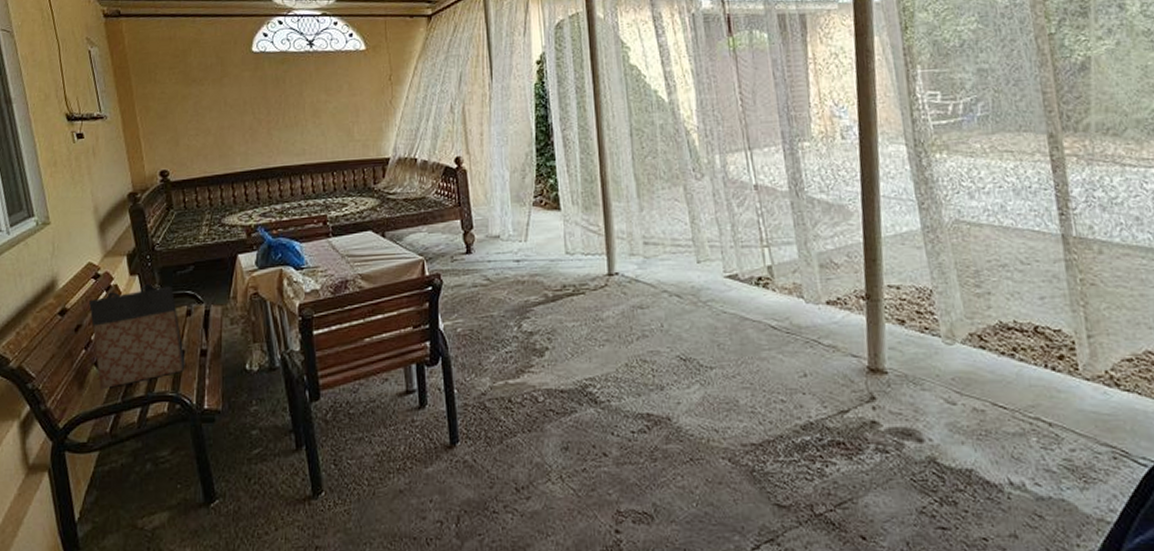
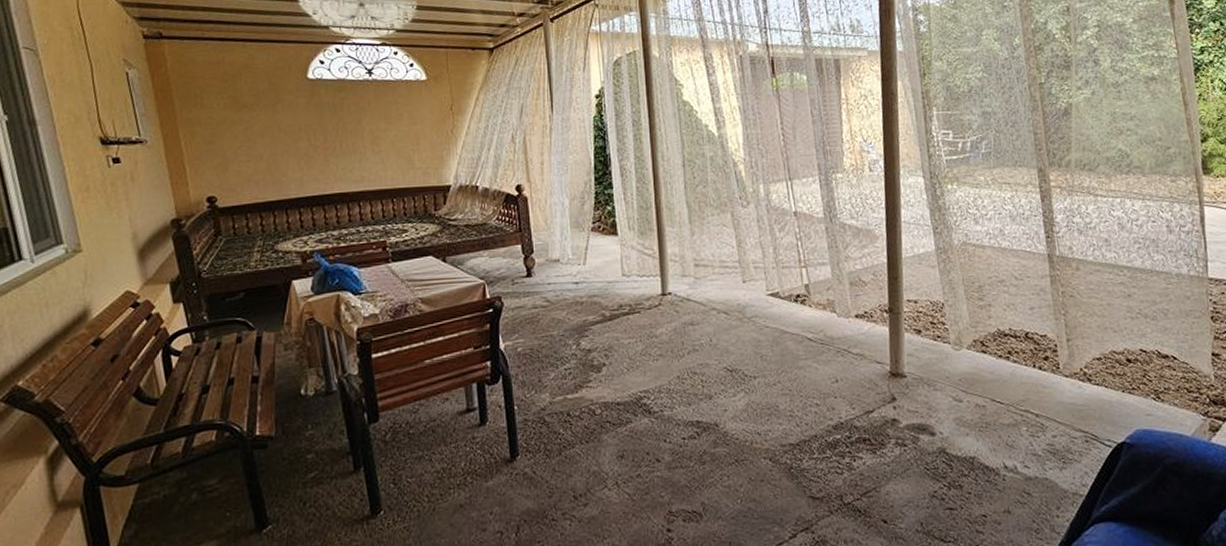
bag: present [88,283,185,390] -> none [126,311,235,421]

